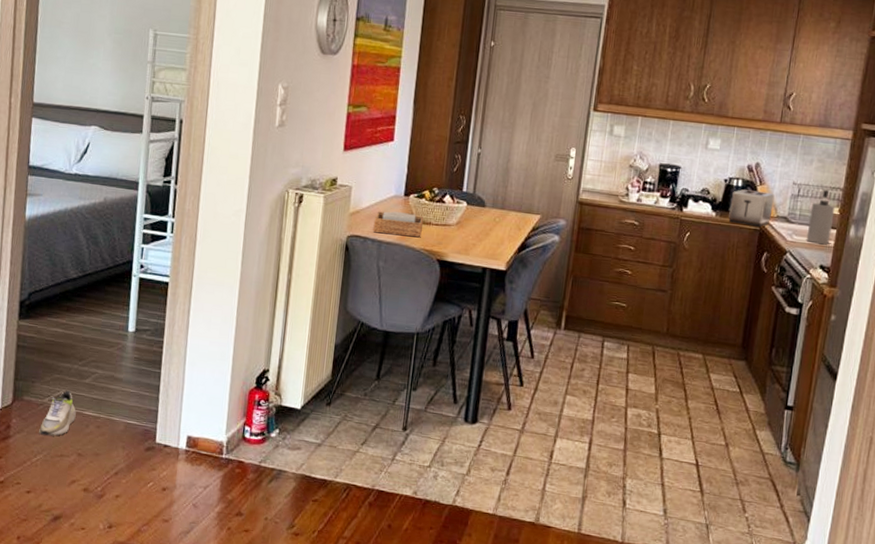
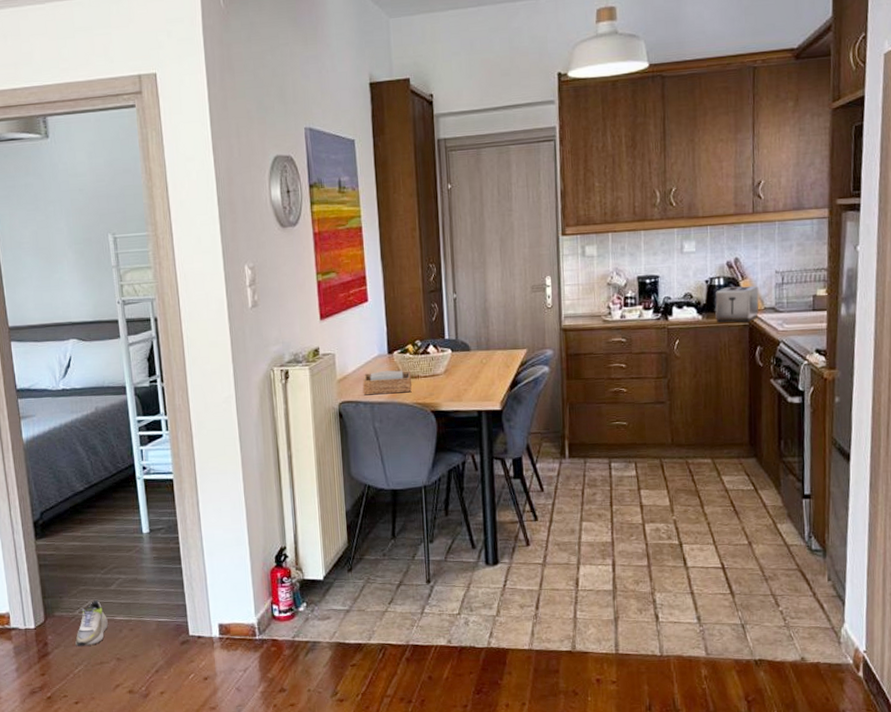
soap dispenser: present [806,189,835,245] -> none [795,273,823,329]

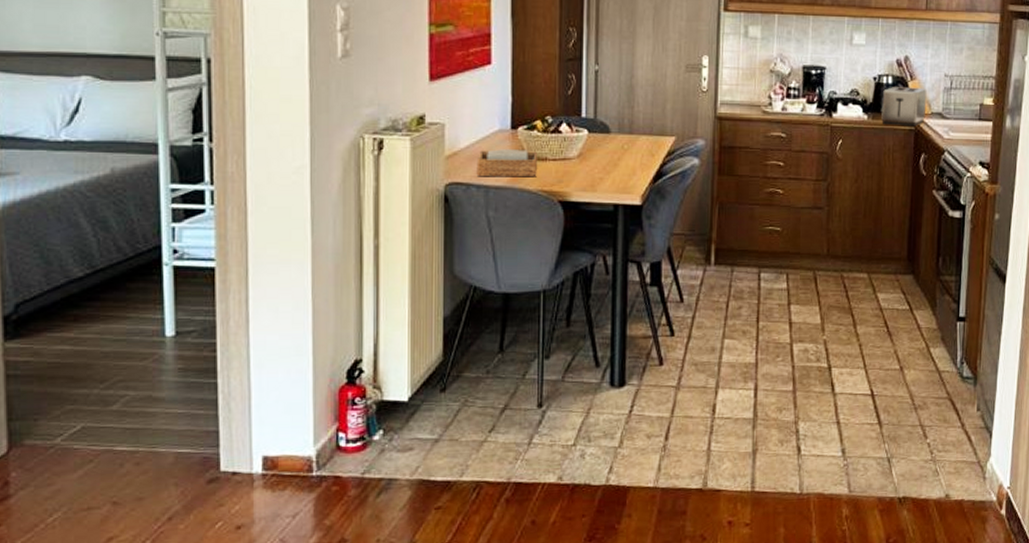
shoe: present [75,600,108,646] -> none [52,424,103,486]

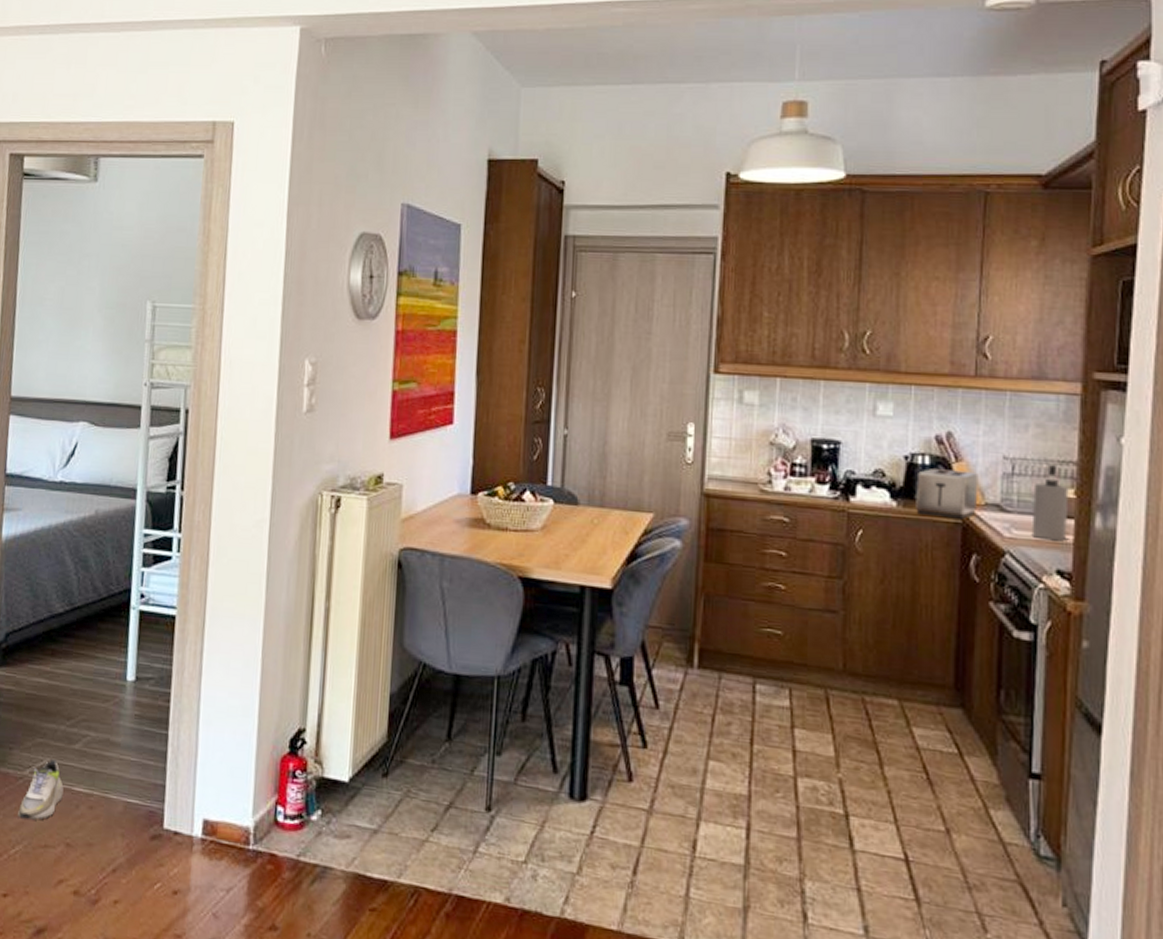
shoe: none [52,424,103,486] -> present [18,759,64,820]
napkin holder: present [476,149,537,178] -> none [432,515,497,549]
soap dispenser: none [963,80,989,139] -> present [1031,464,1069,542]

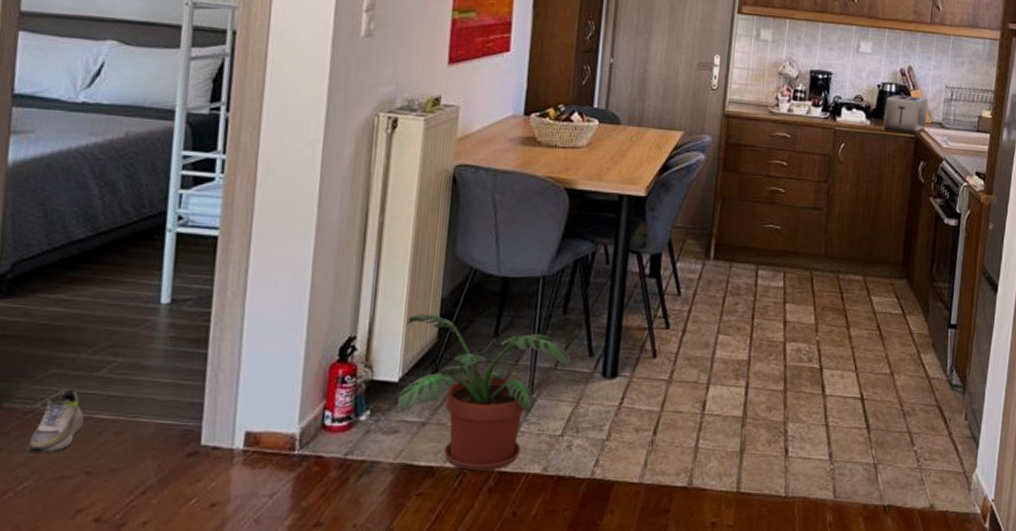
potted plant: none [346,709,533,893] -> present [396,314,572,471]
soap dispenser: present [1031,464,1069,542] -> none [961,92,988,150]

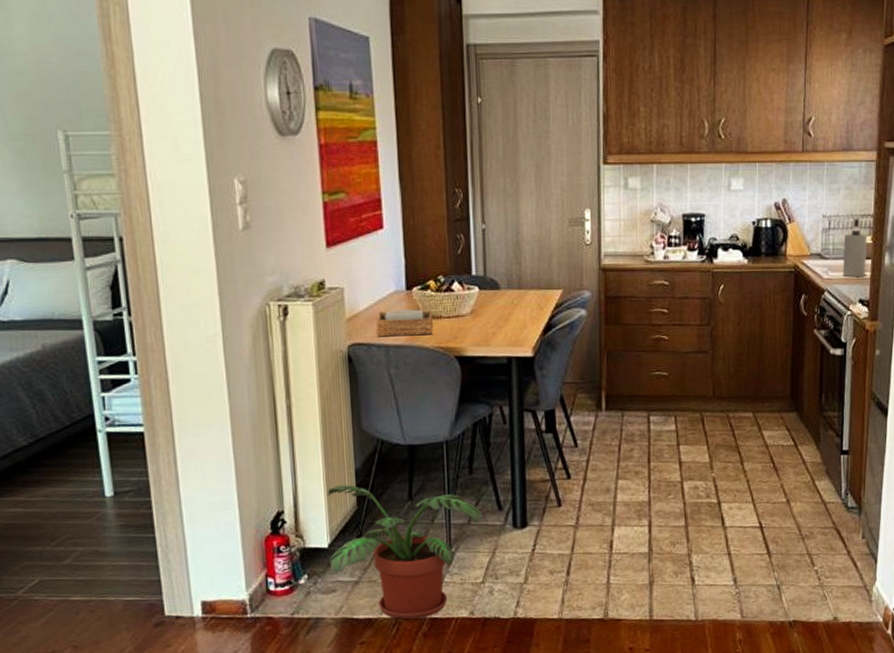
shoe: present [26,389,84,453] -> none [18,577,61,634]
napkin holder: none [486,134,548,164] -> present [376,309,433,337]
toaster: present [883,94,928,136] -> none [760,229,806,270]
soap dispenser: none [961,92,988,150] -> present [842,219,867,278]

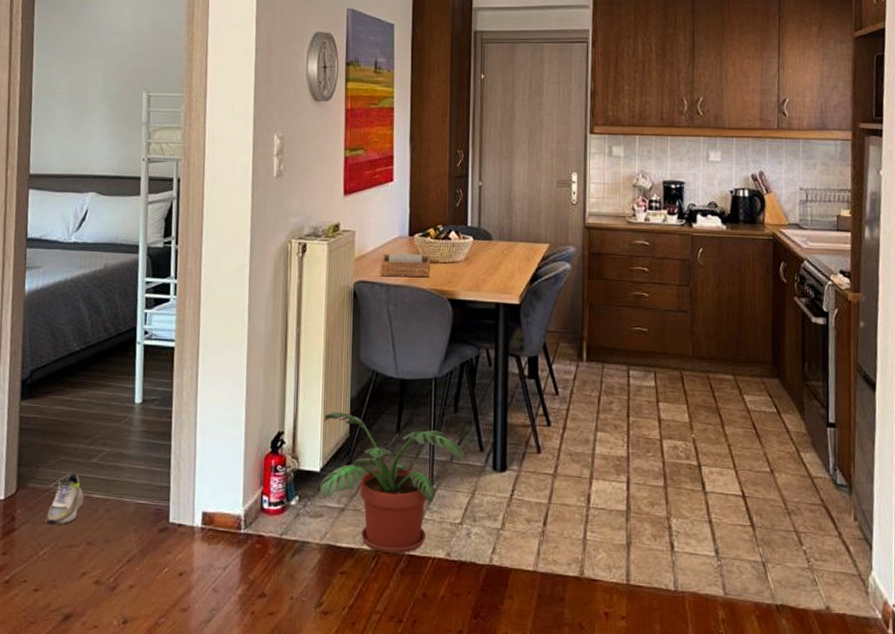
shoe: none [18,577,61,634] -> present [45,473,84,525]
soap dispenser: present [842,219,867,278] -> none [819,193,846,249]

